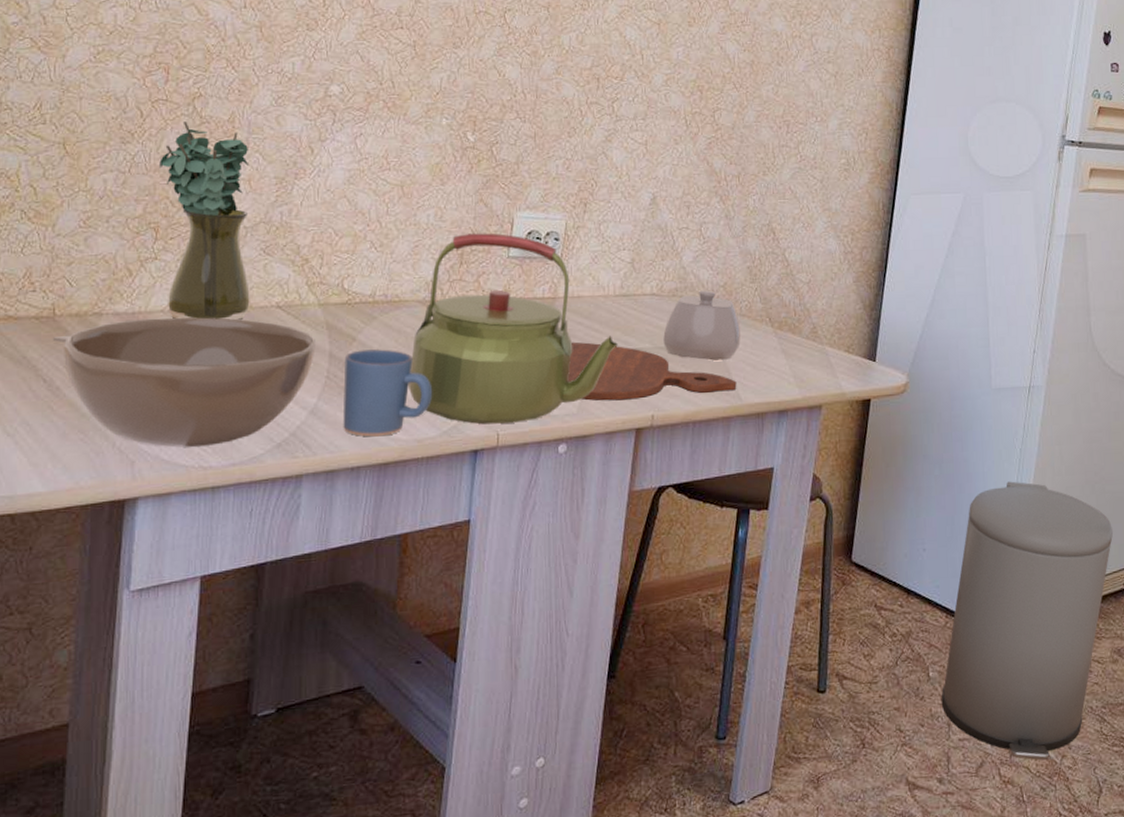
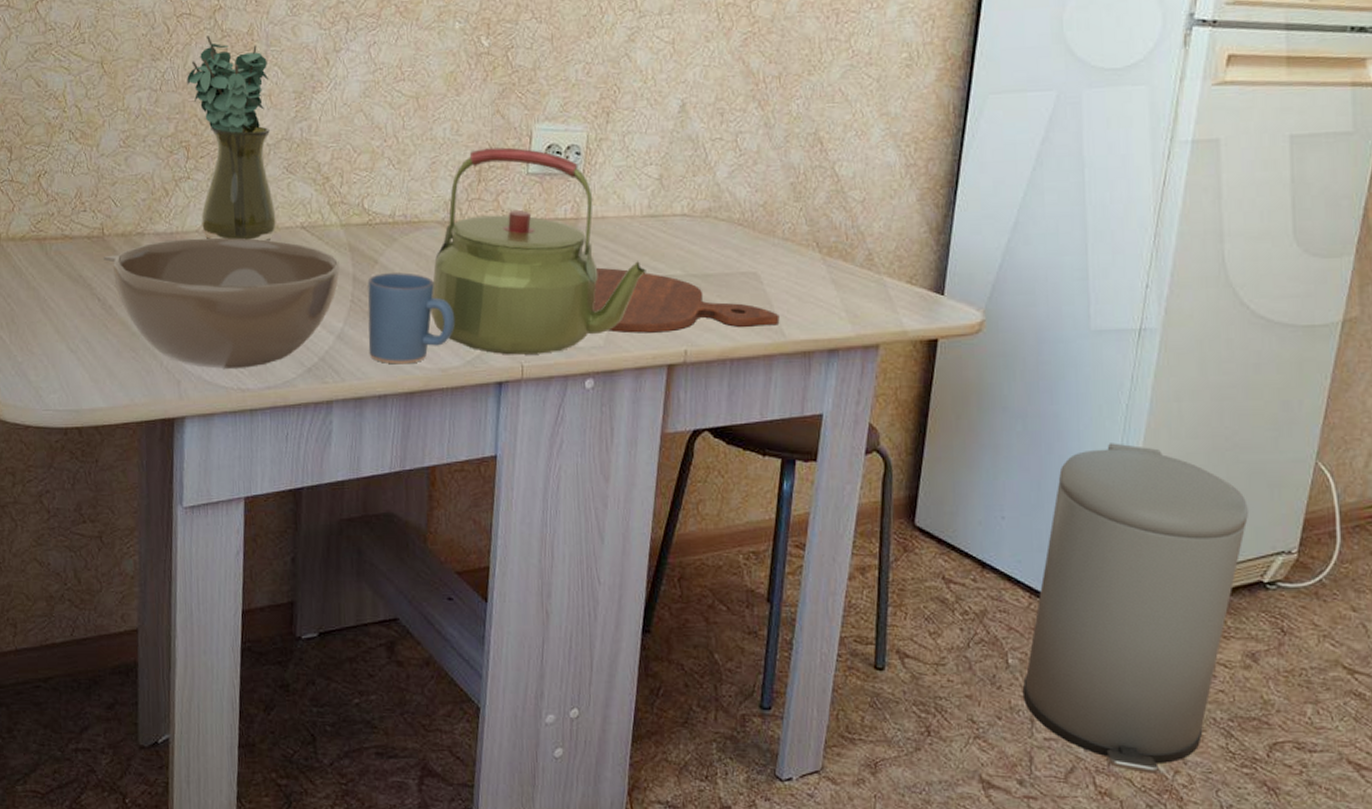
sugar bowl: present [663,290,741,361] -> none [696,210,784,291]

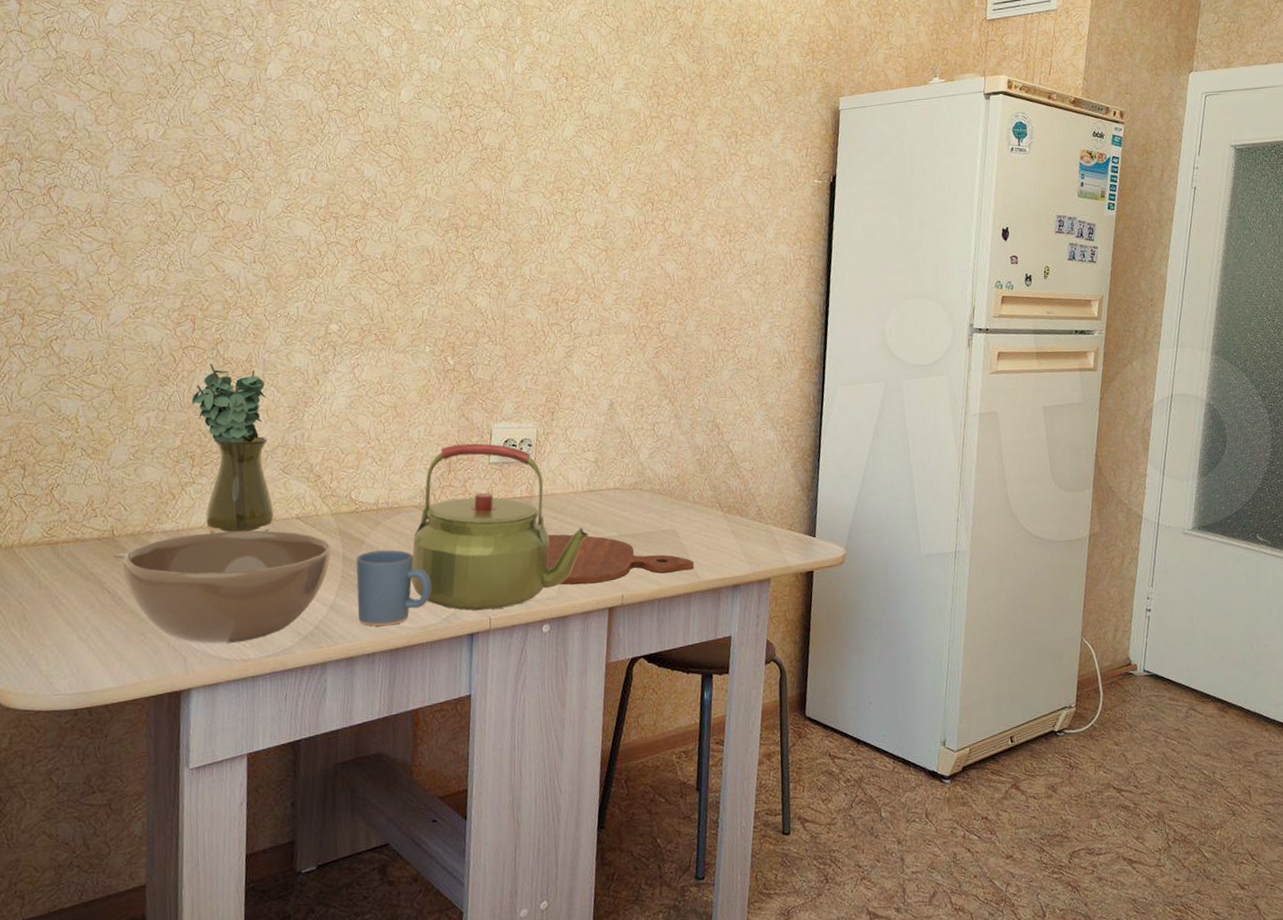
pedal bin: present [1022,443,1250,774] -> none [893,637,1041,889]

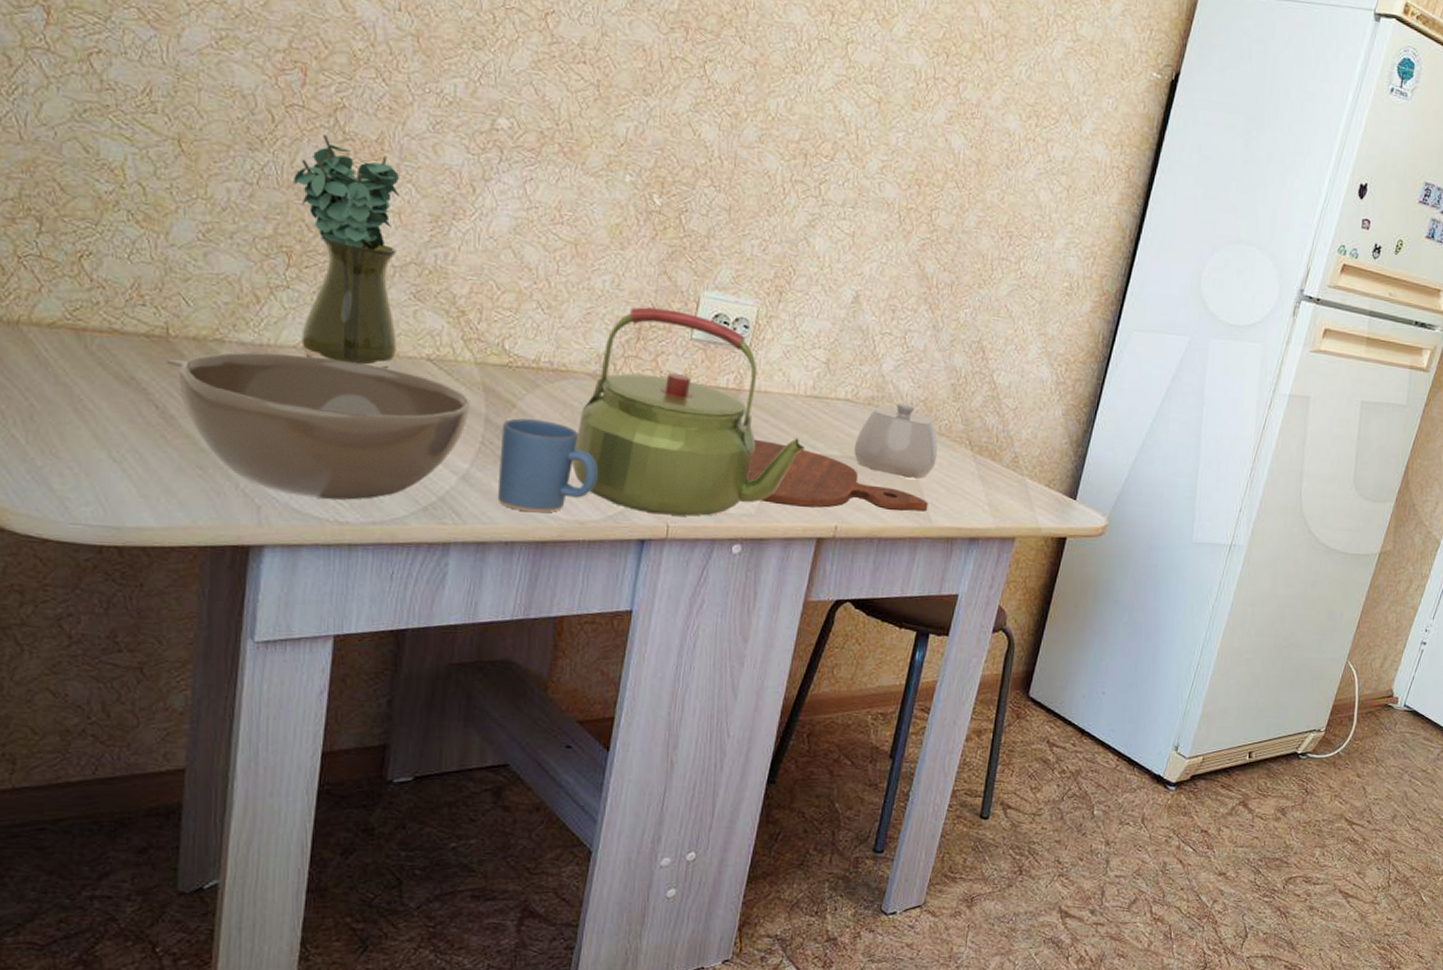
sugar bowl: none [627,482,695,544] -> present [854,402,938,479]

